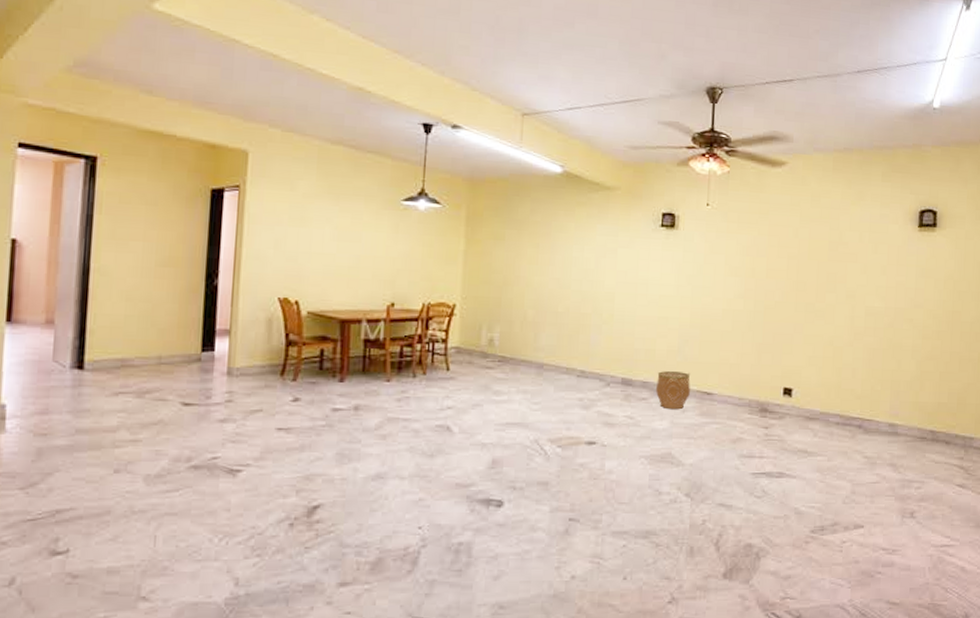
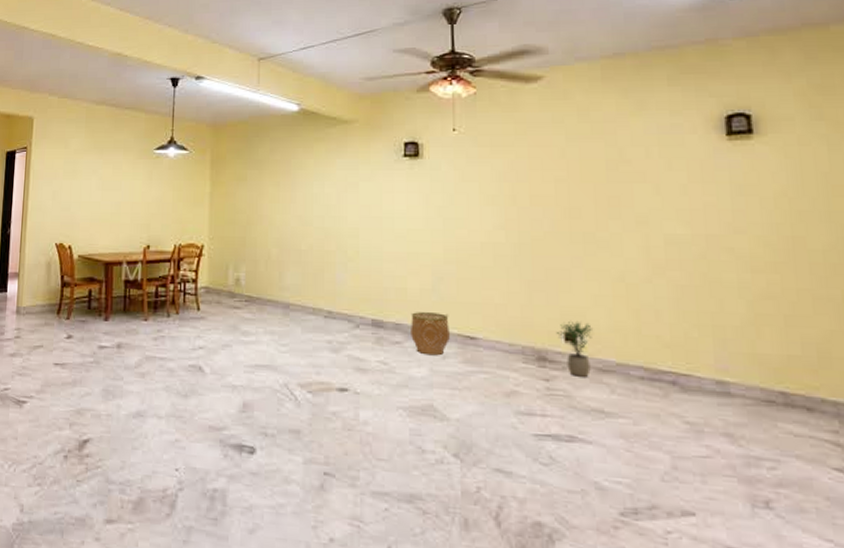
potted plant: none [776,377,805,425] -> present [555,320,592,378]

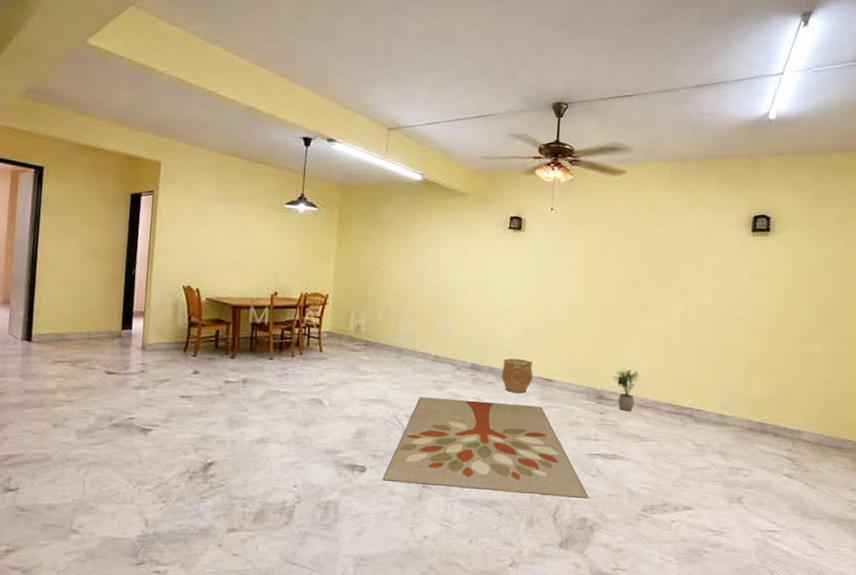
area rug: none [275,361,542,495] -> present [382,397,589,498]

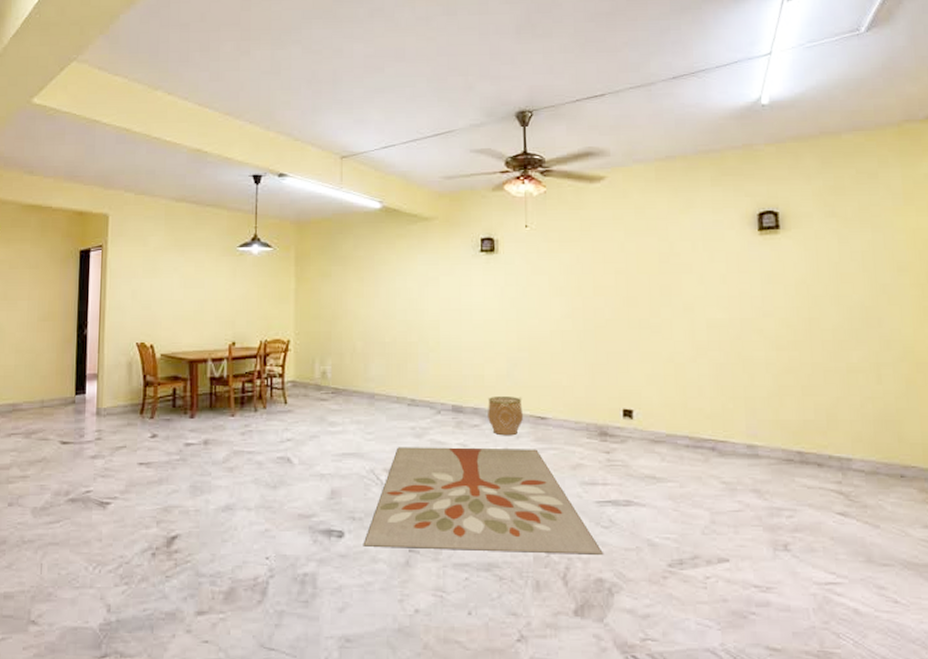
potted plant: present [612,368,639,412] -> none [615,398,646,449]

